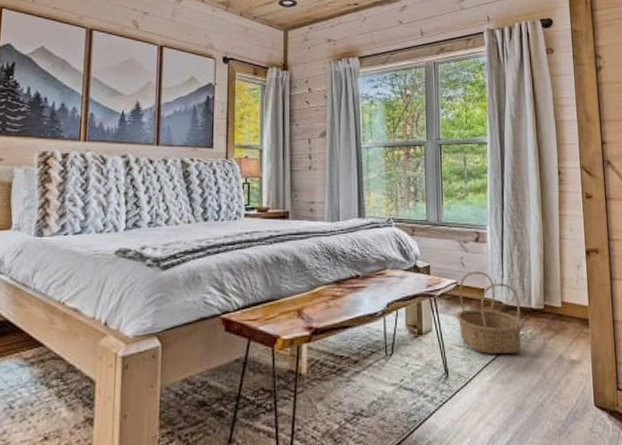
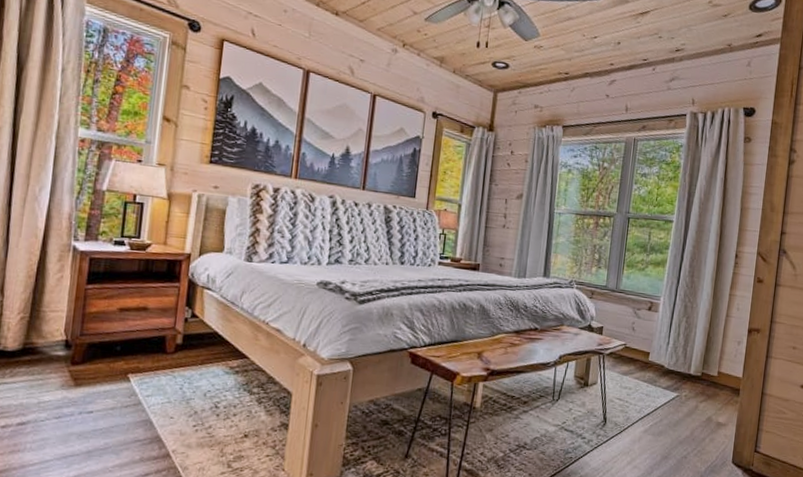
basket: present [457,271,523,354] -> none [621,336,680,411]

